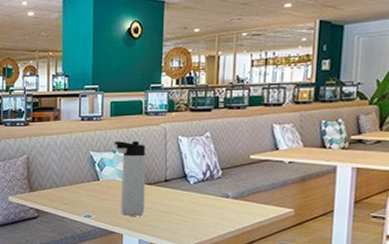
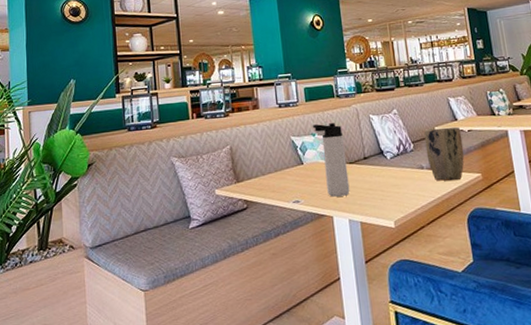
plant pot: none [235,156,281,214] -> present [424,126,465,182]

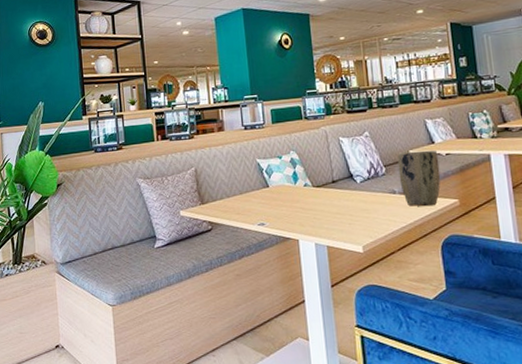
thermos bottle: present [313,123,350,197] -> none [279,145,317,220]

